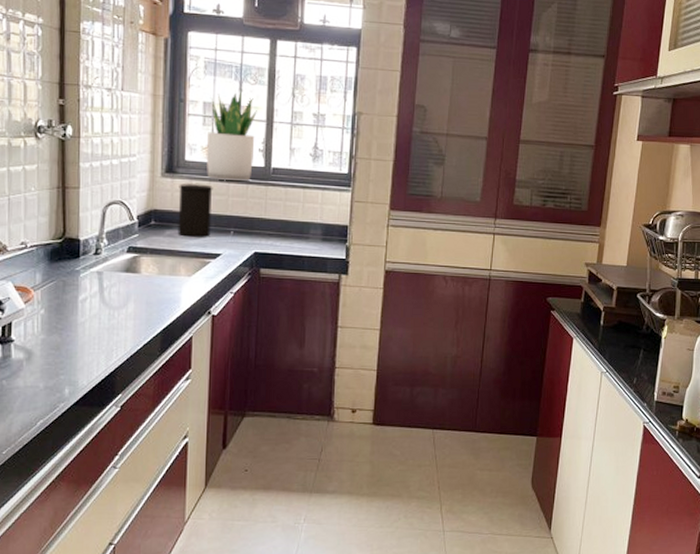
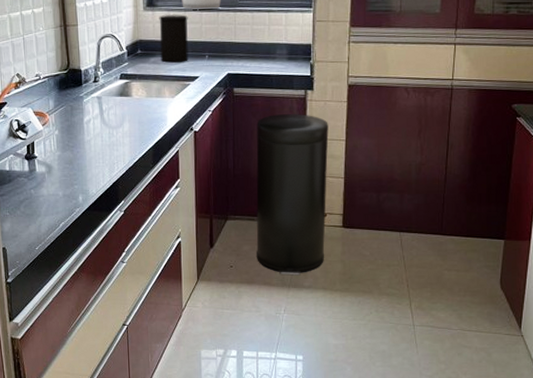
pedal bin: none [276,299,362,480] -> present [256,114,329,275]

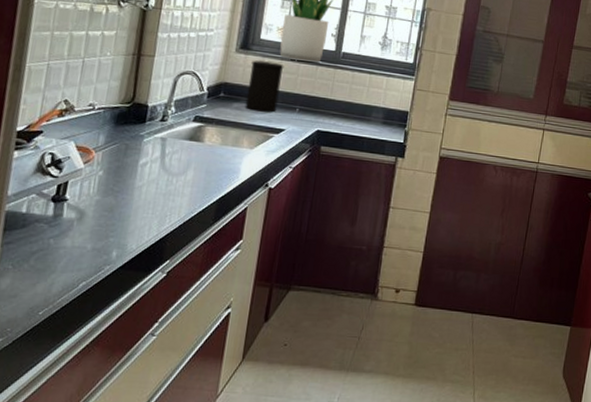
pedal bin: present [256,114,329,275] -> none [316,178,415,358]

